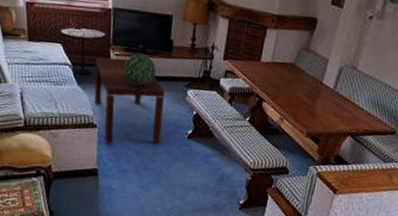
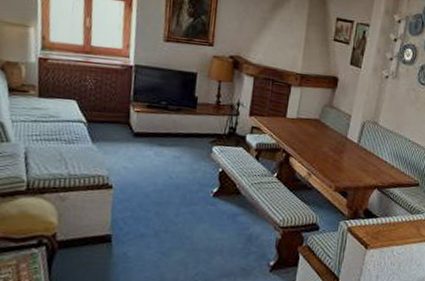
side table: present [58,27,107,76] -> none [73,83,127,133]
coffee table: present [94,57,165,144] -> none [111,114,189,206]
decorative sphere: present [123,53,156,87] -> none [144,110,180,145]

